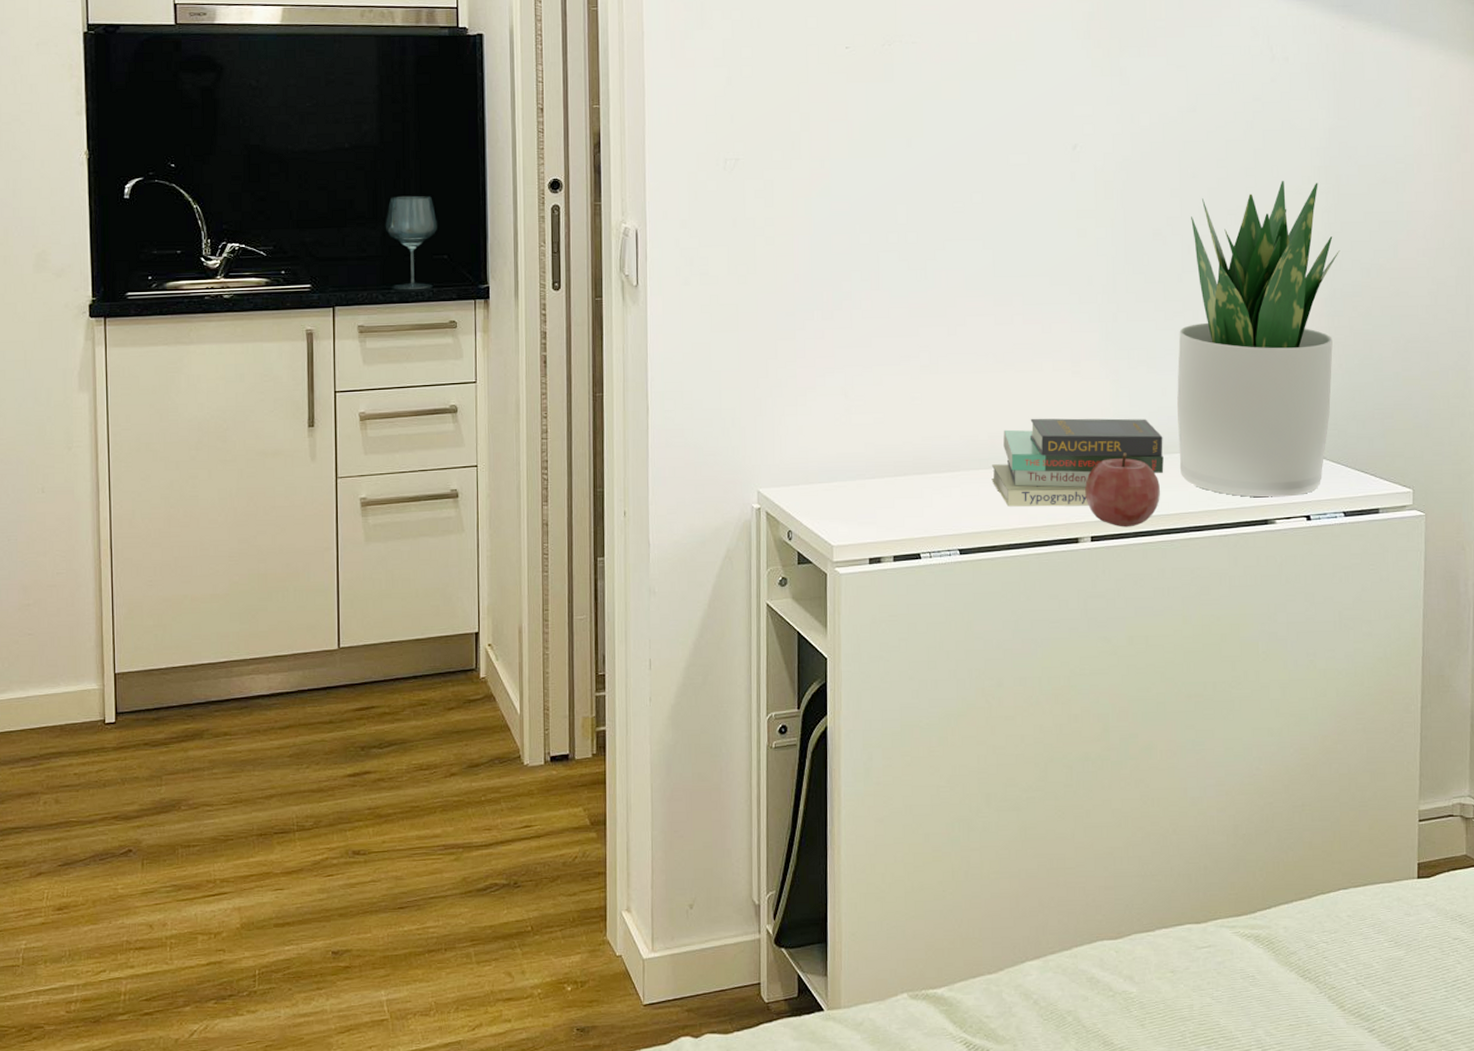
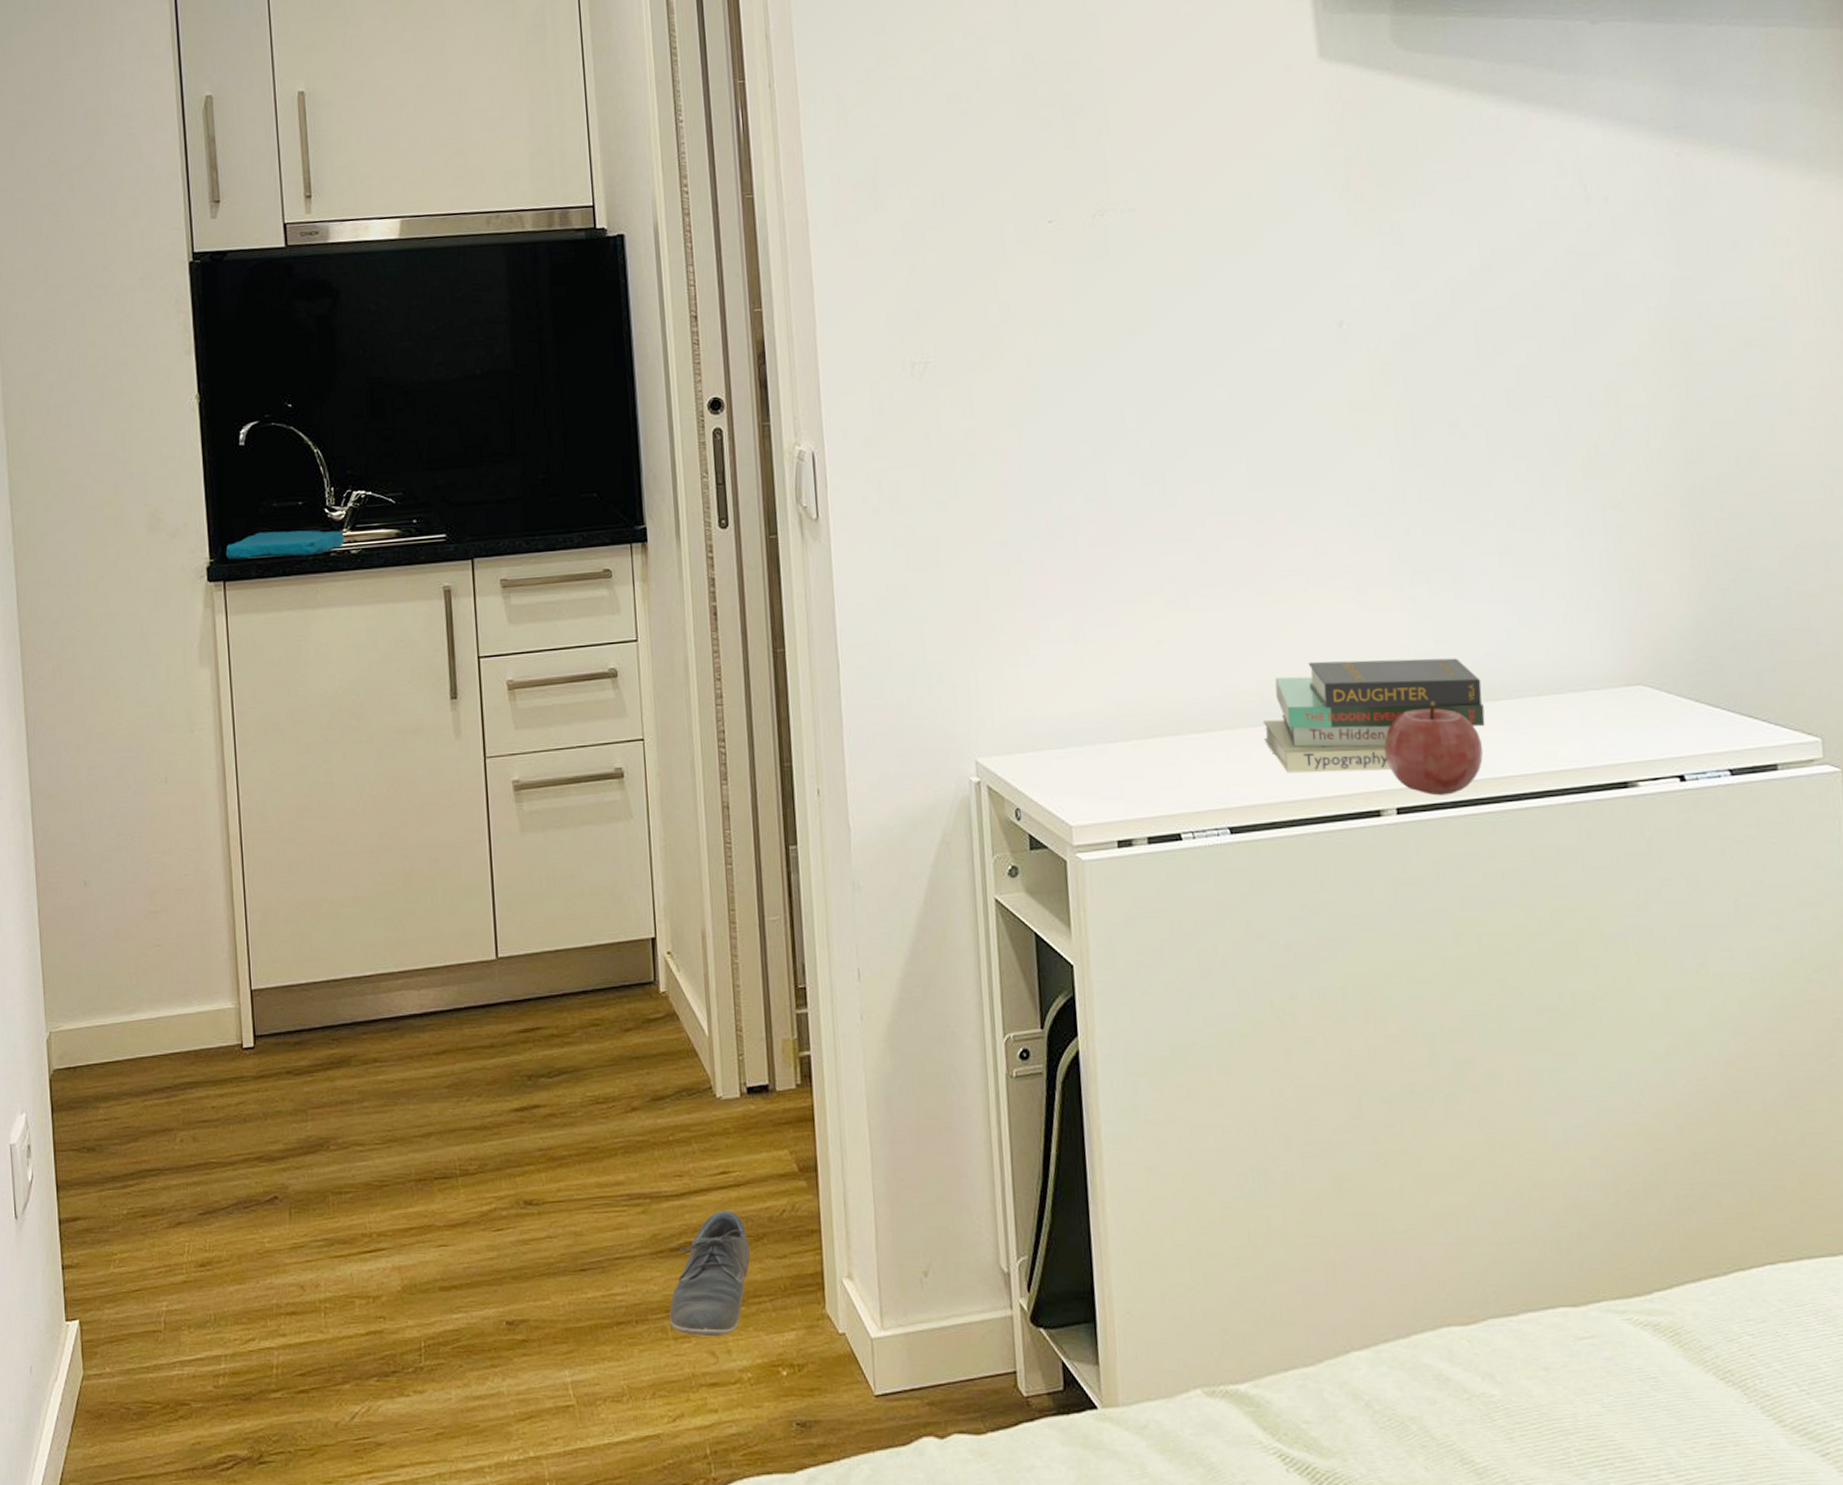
sponge: none [107,275,218,299] -> present [225,530,344,560]
wine glass: present [385,195,438,292] -> none [525,425,585,537]
shoe: none [474,858,546,961] -> present [669,1211,751,1337]
planter: present [1176,181,1340,498] -> none [1491,350,1701,754]

